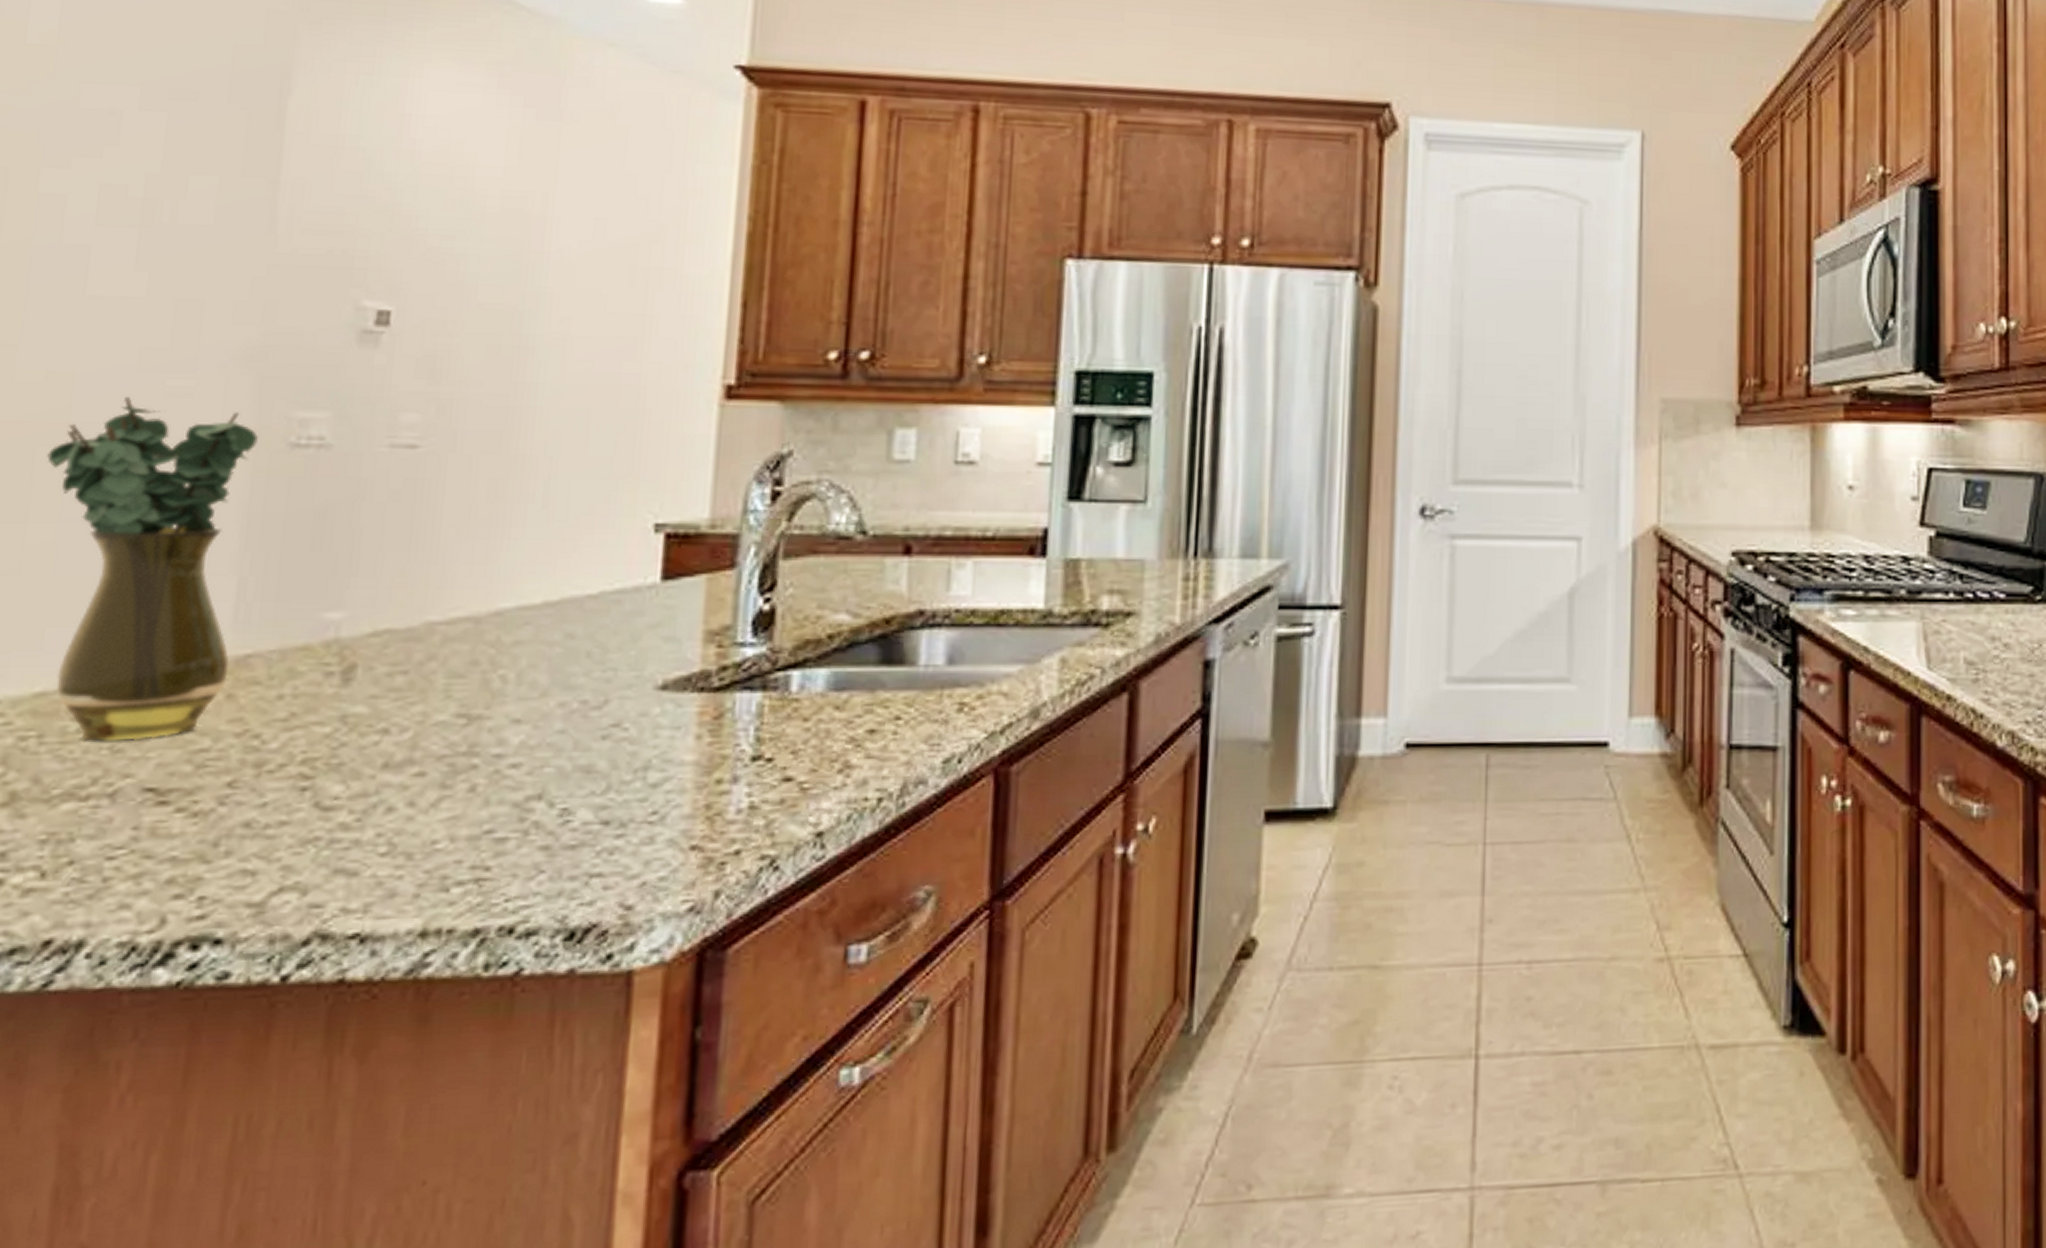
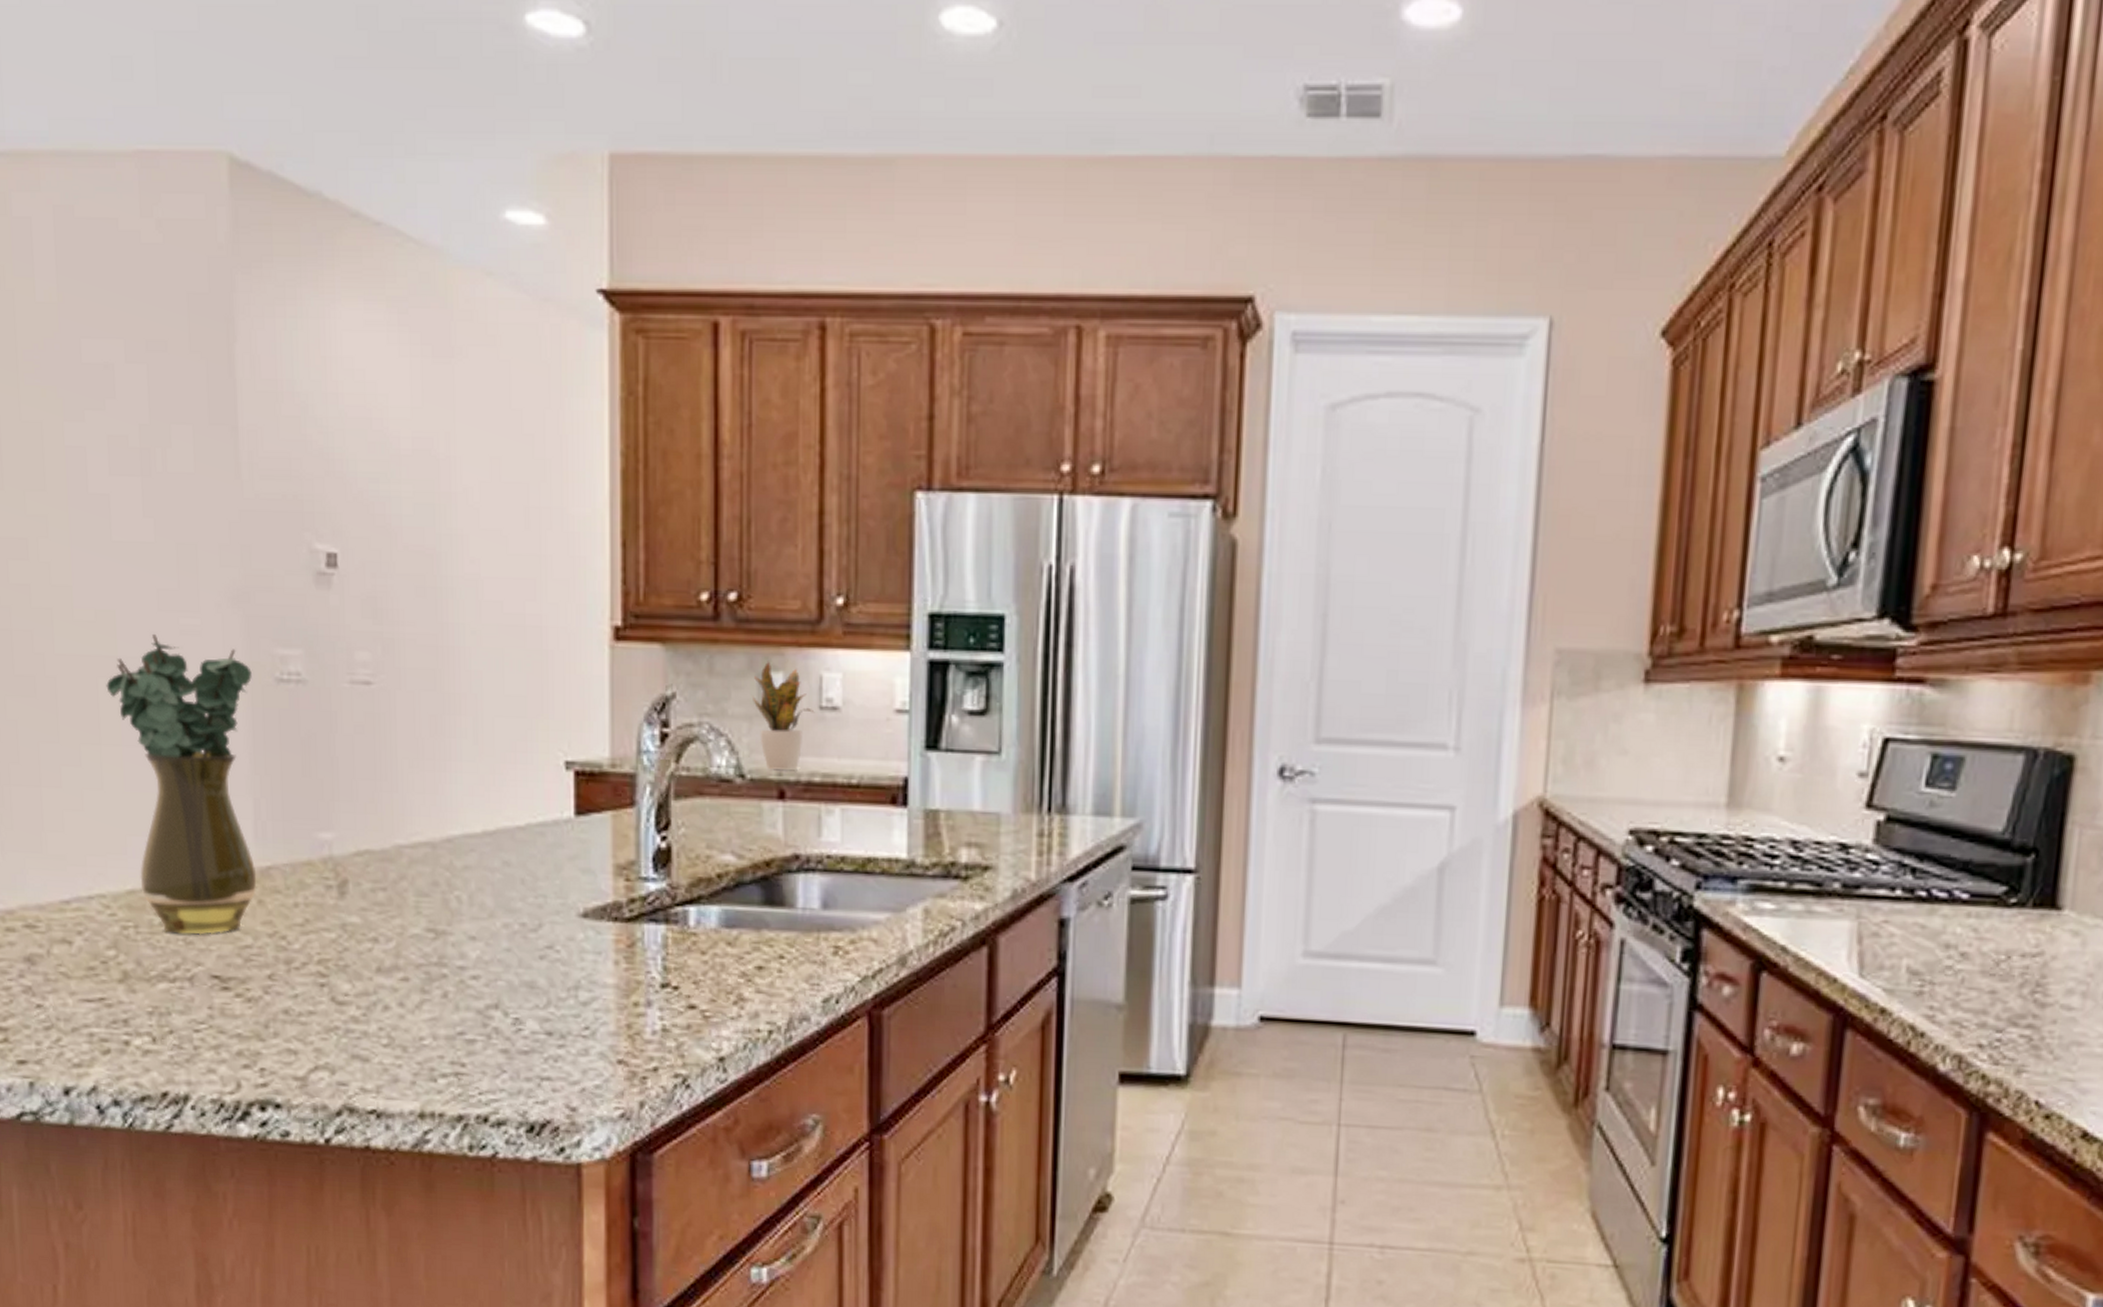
potted plant: none [881,417,950,526] -> present [753,661,815,771]

